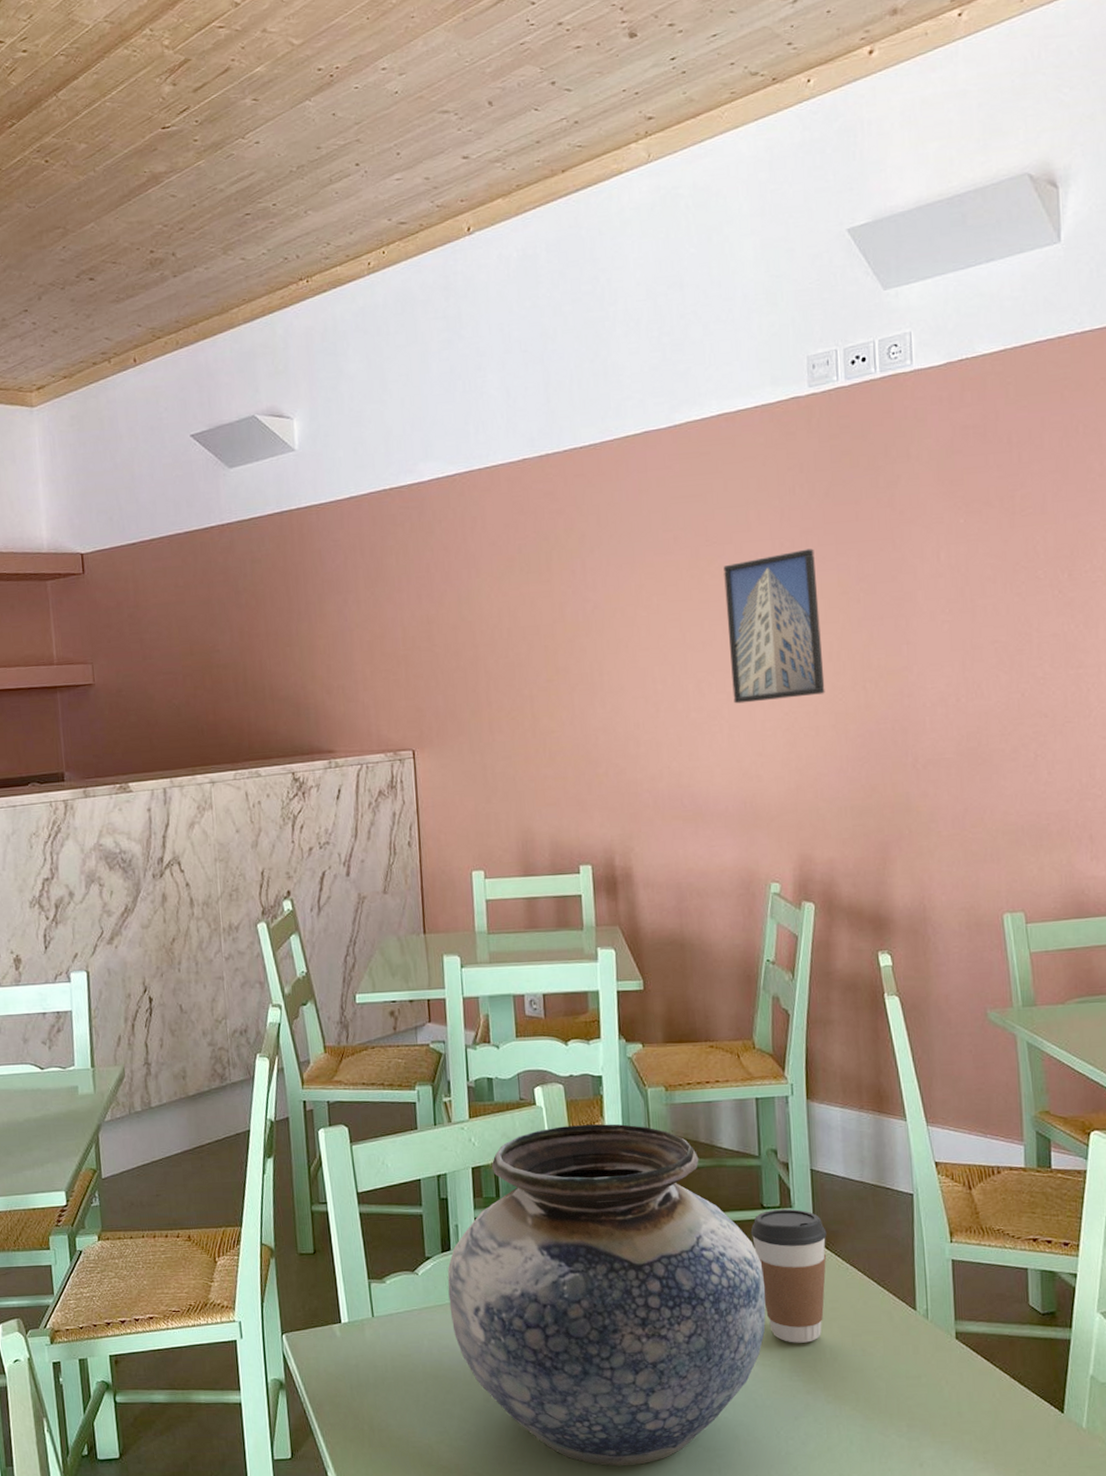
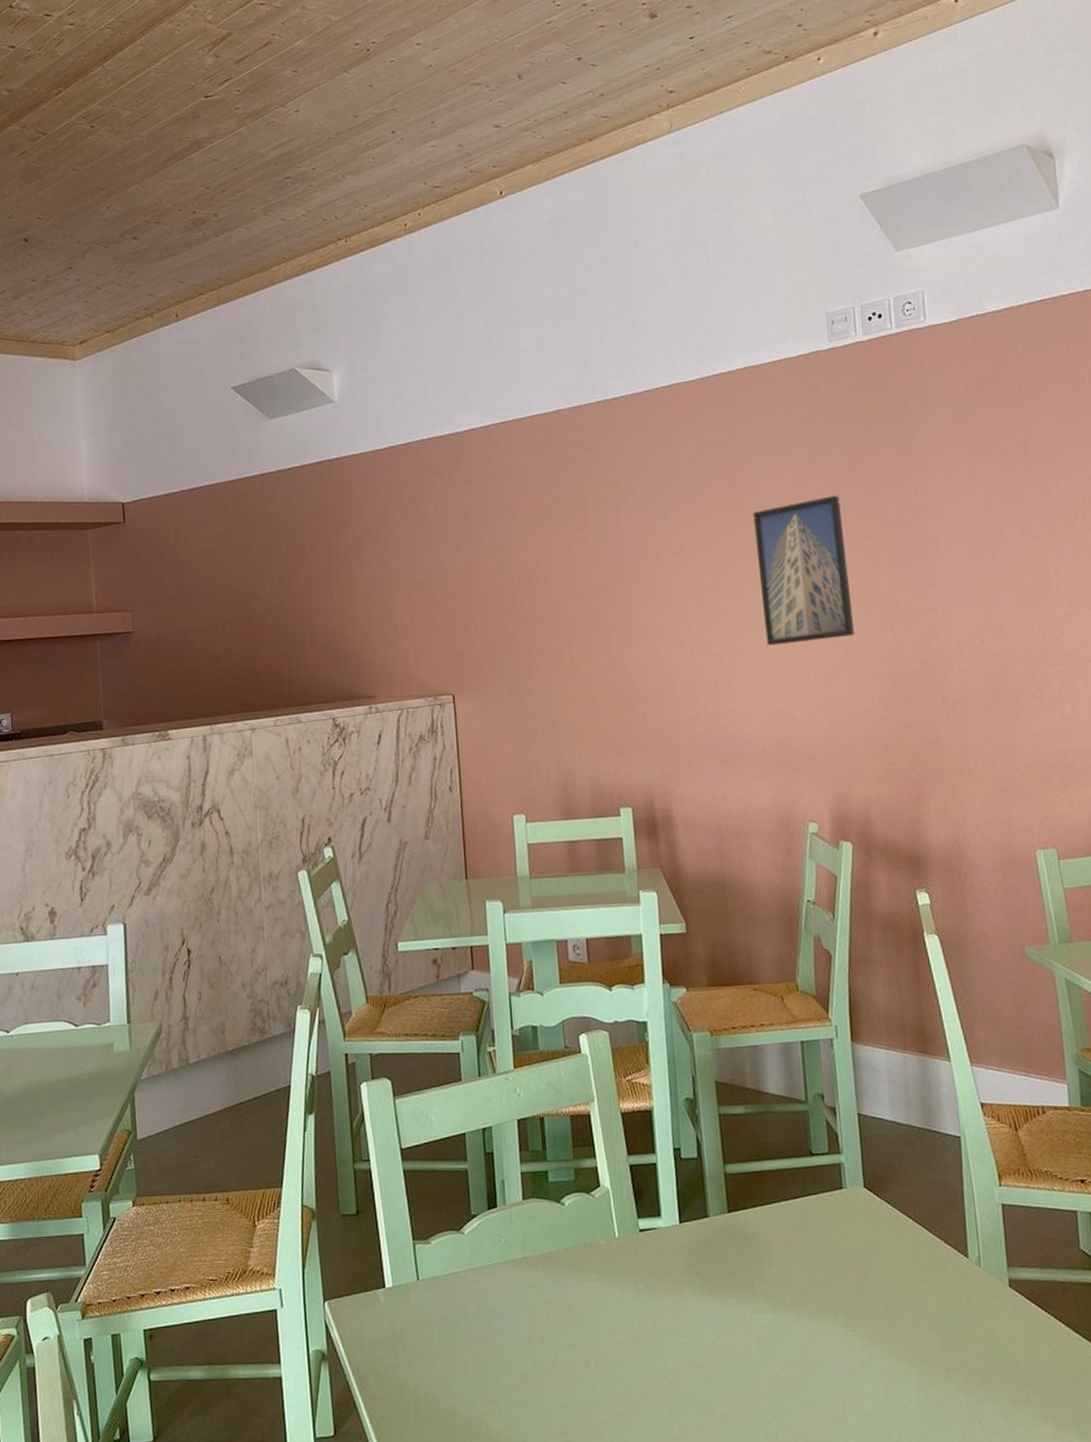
vase: present [447,1123,766,1467] -> none [494,1071,818,1434]
coffee cup: present [750,1208,827,1343] -> none [800,1155,877,1296]

